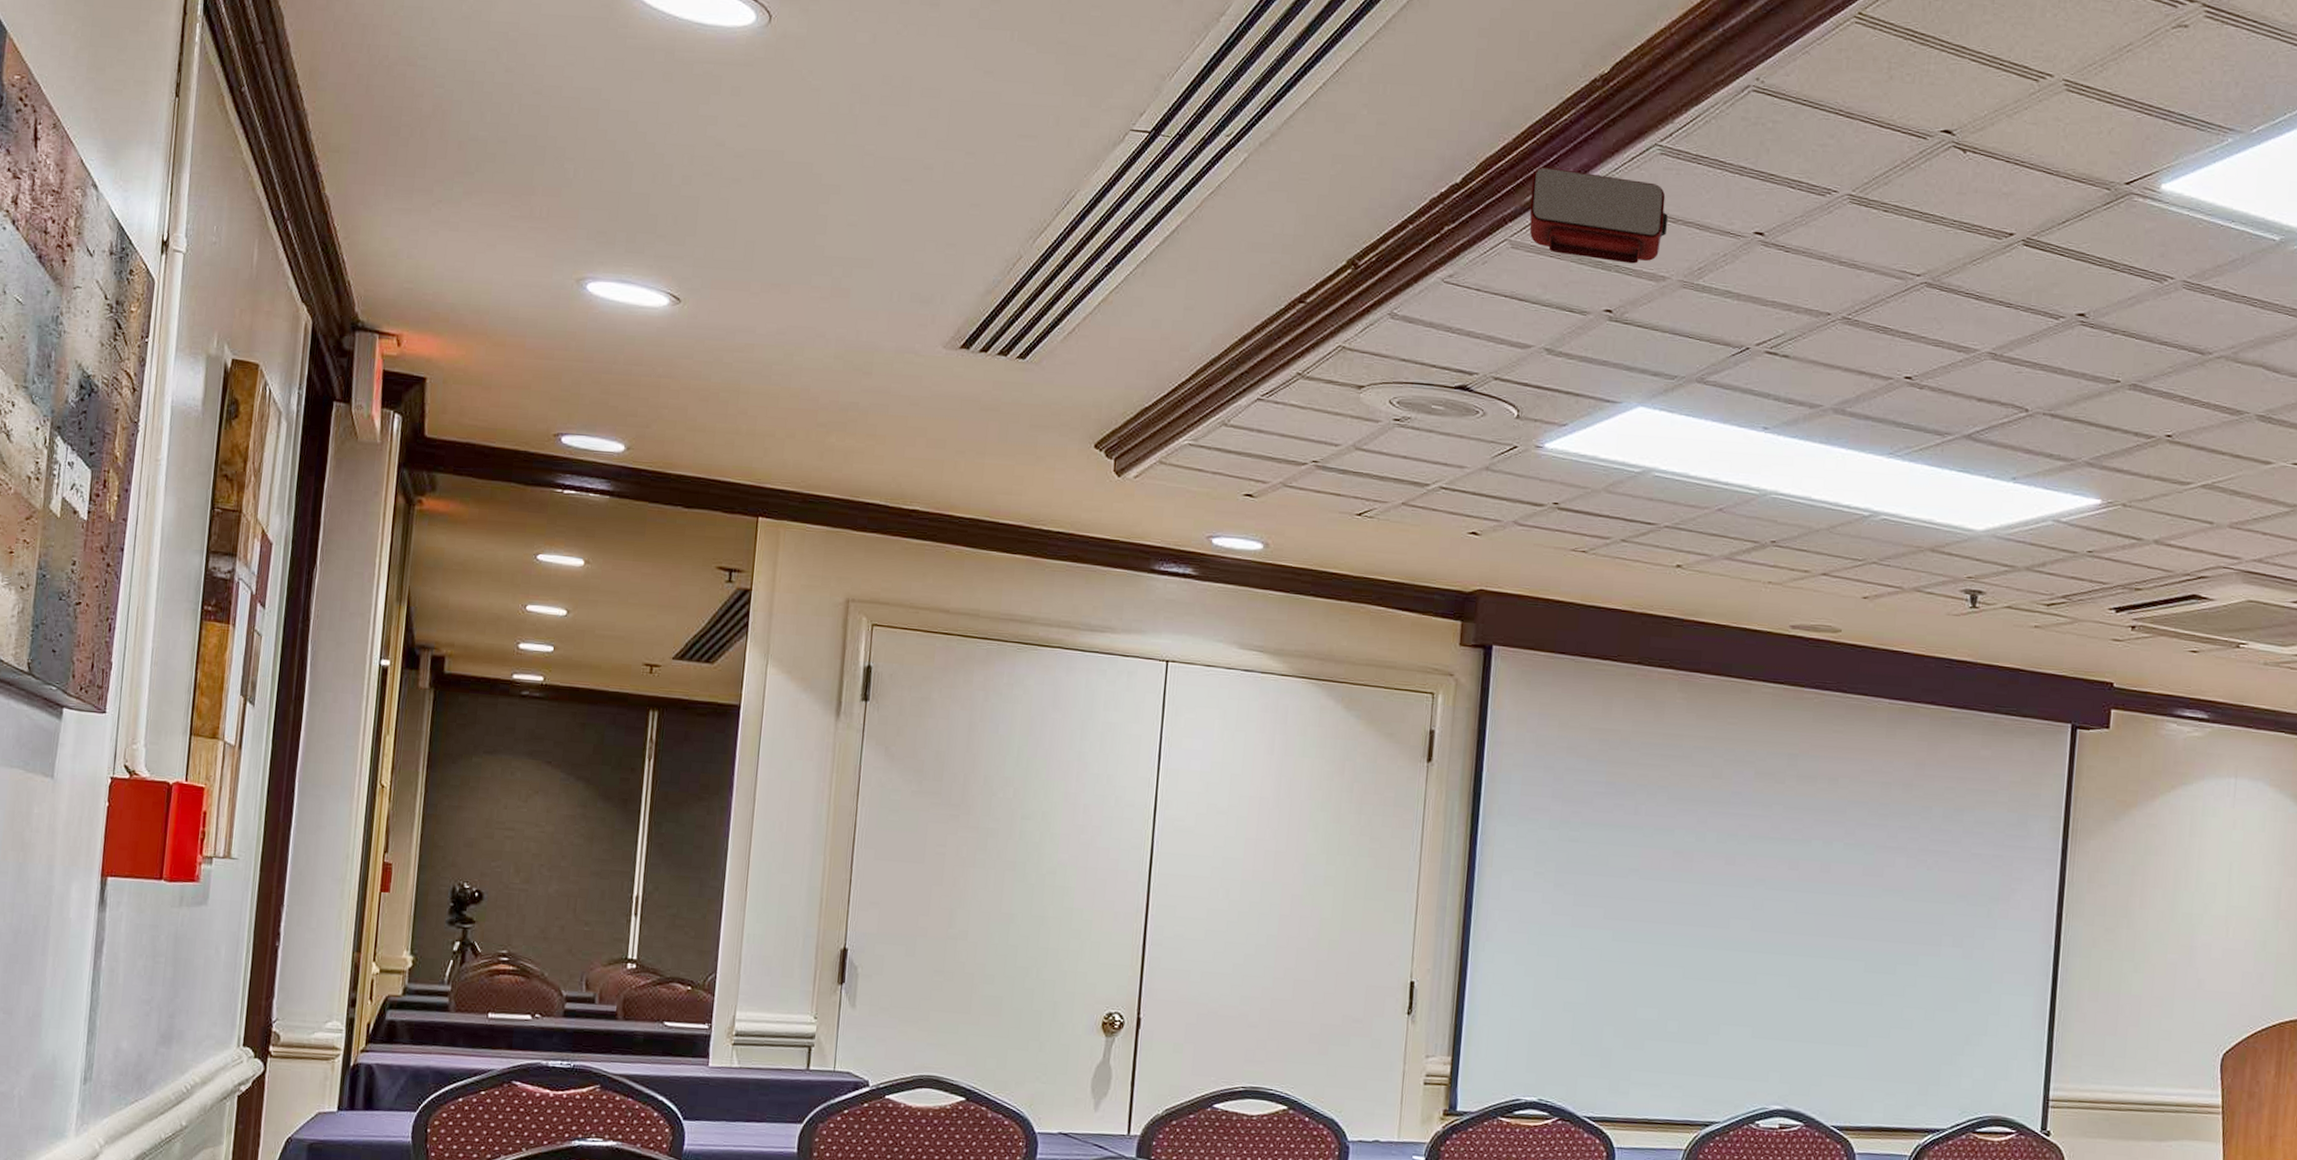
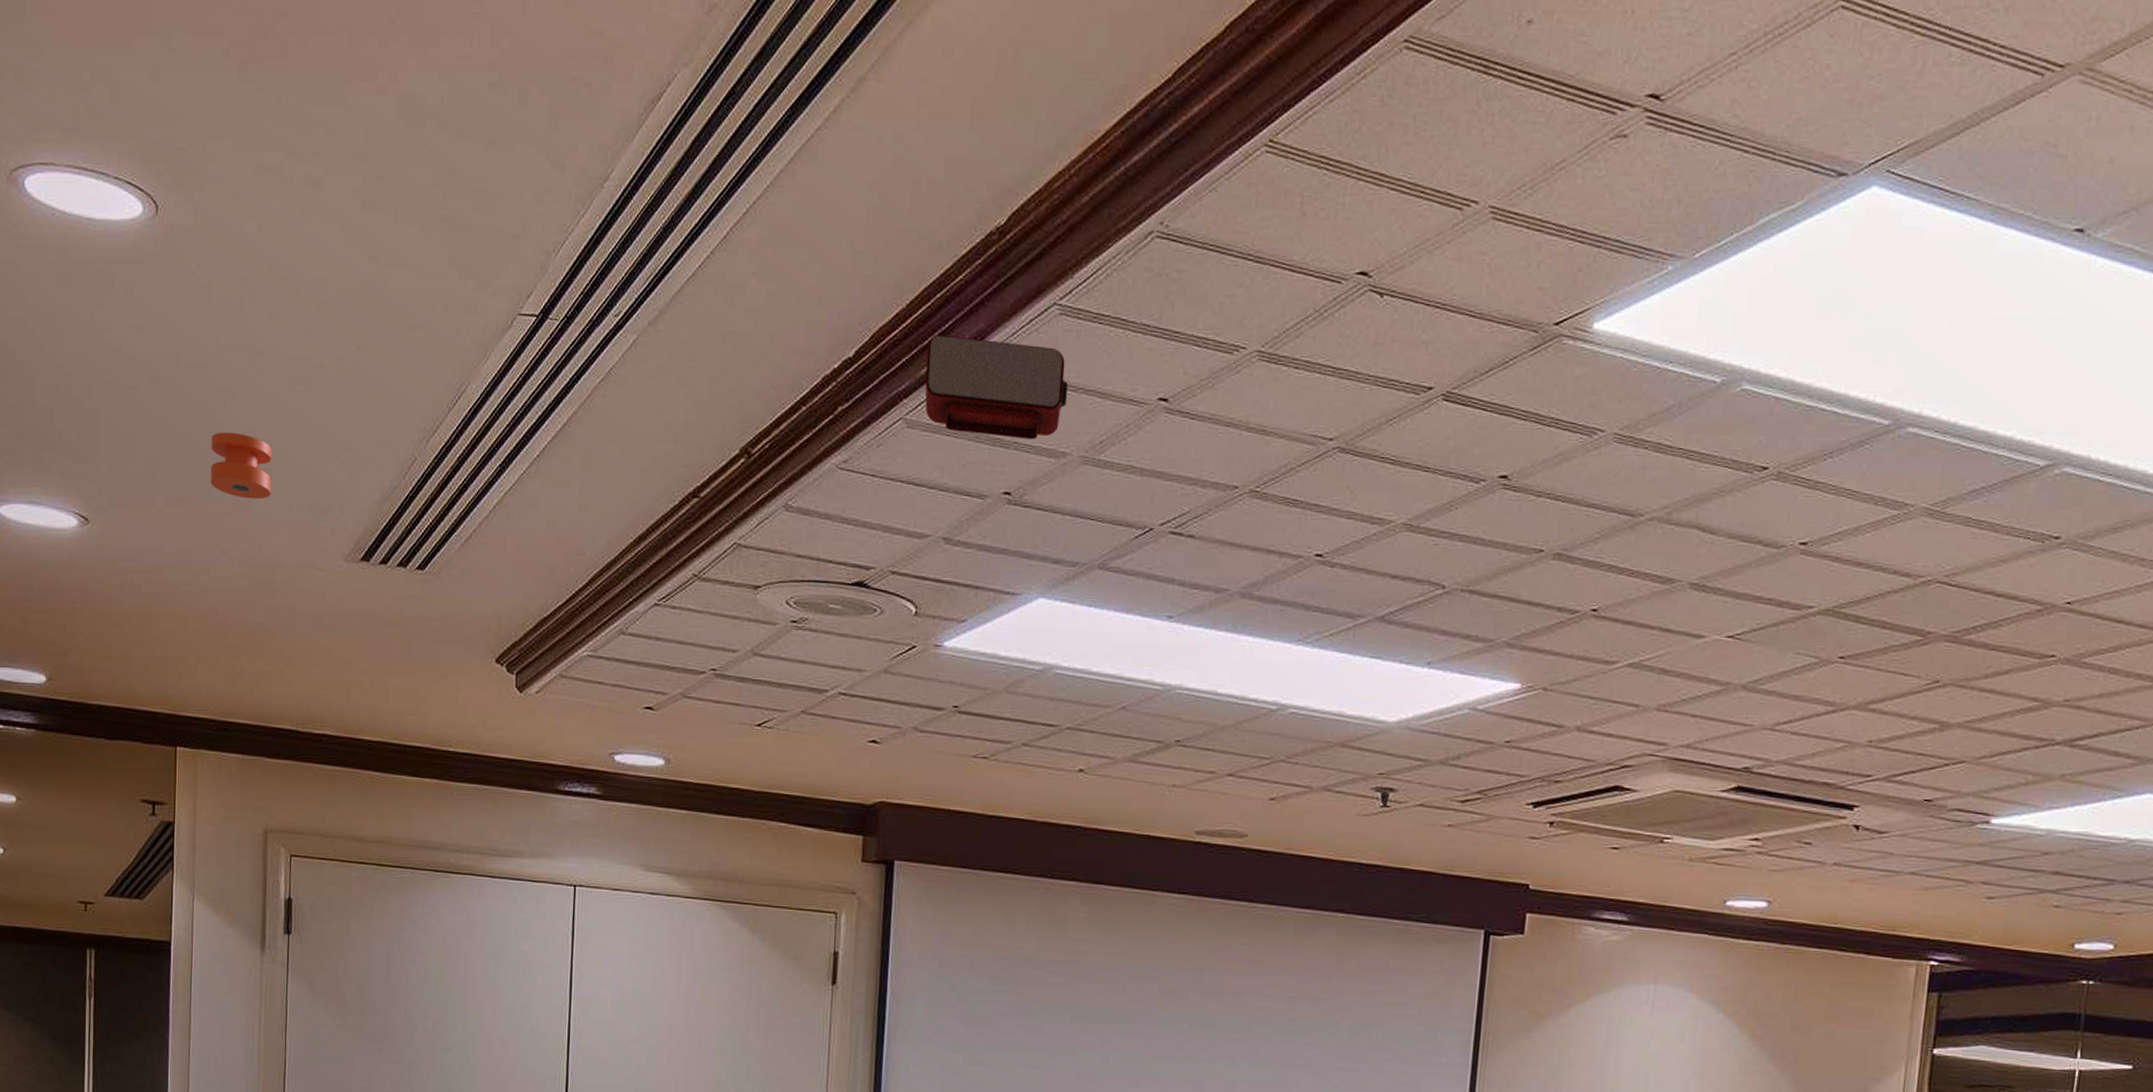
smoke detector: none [809,223,875,288] -> present [210,432,272,500]

